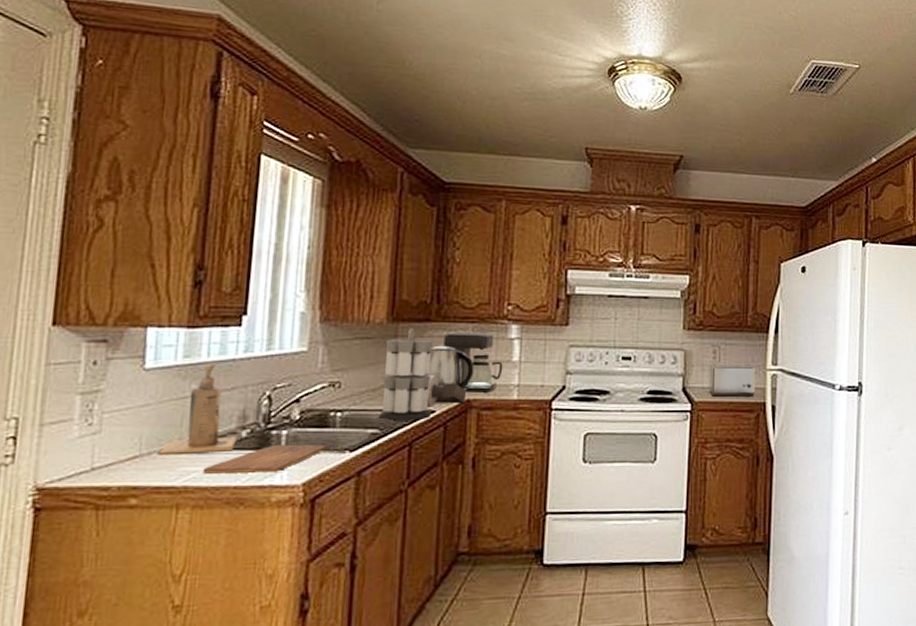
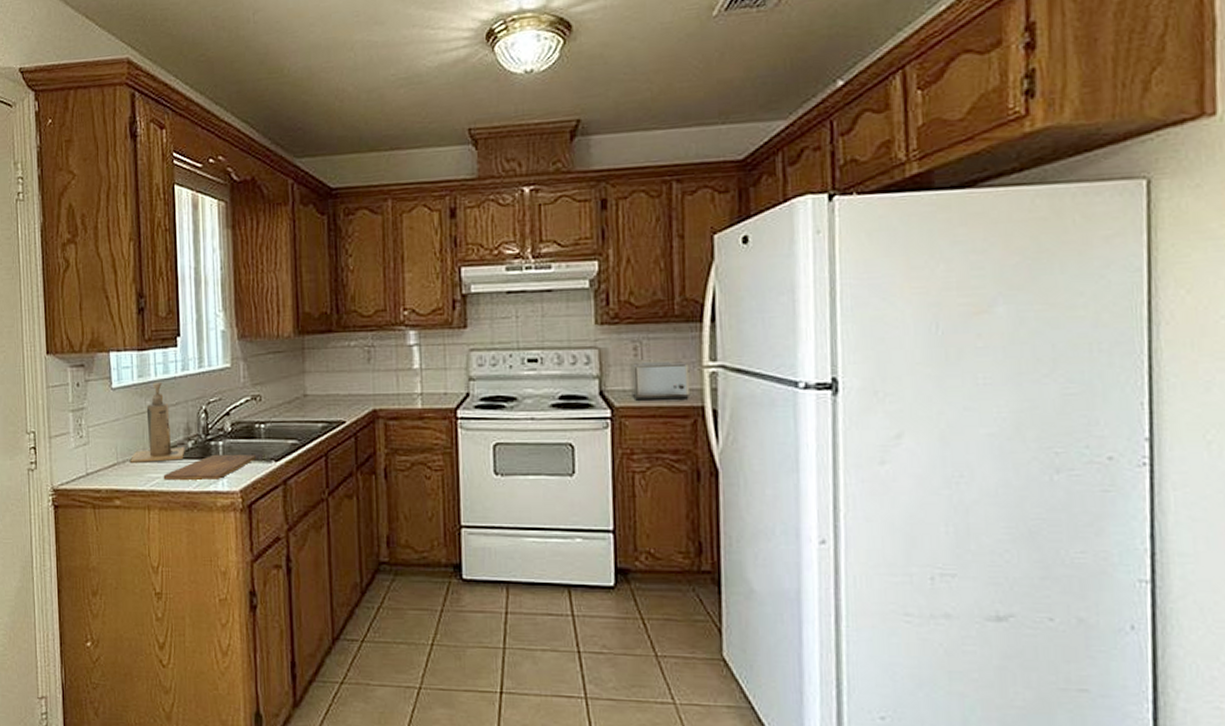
spice rack: present [379,328,433,421] -> none [295,339,341,432]
paper towel holder: present [409,374,467,410] -> none [321,385,373,421]
kettle: present [423,345,475,390] -> none [331,355,378,400]
coffee maker: present [443,332,503,393] -> none [346,341,405,403]

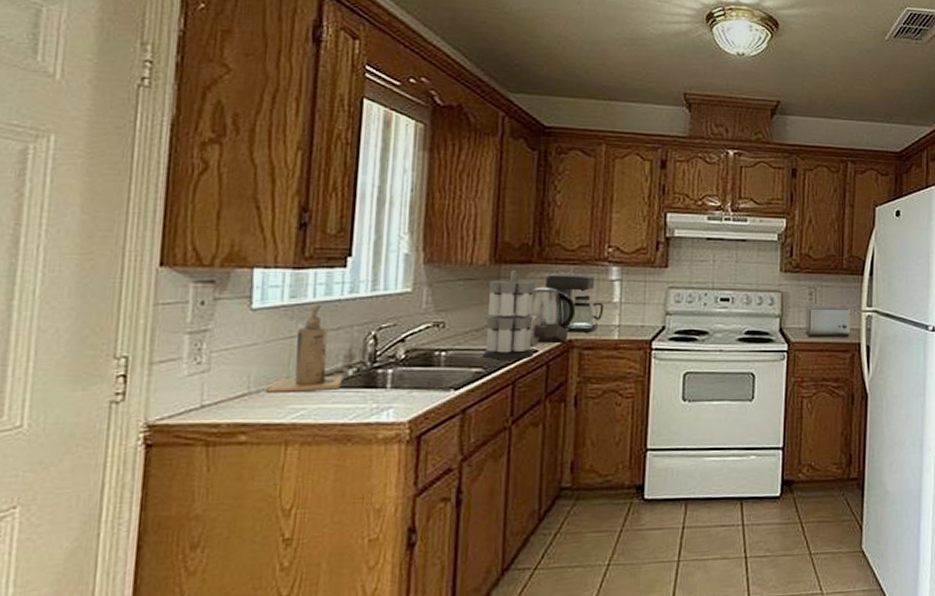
cutting board: present [163,454,257,481] -> none [310,382,433,411]
spice rack: none [295,339,341,432] -> present [483,269,535,360]
paper towel holder: none [321,385,373,421] -> present [512,314,569,350]
kettle: none [331,355,378,400] -> present [526,286,576,330]
coffee maker: none [346,341,405,403] -> present [545,274,604,333]

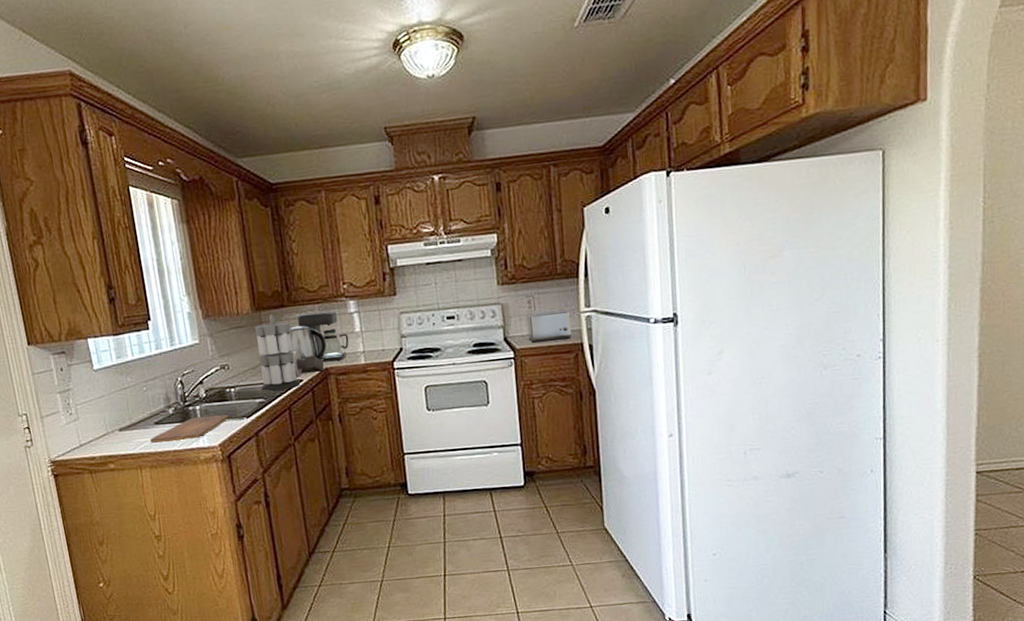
soap dispenser: present [267,304,344,392] -> none [119,360,167,432]
cutting board: none [310,382,433,411] -> present [150,414,231,443]

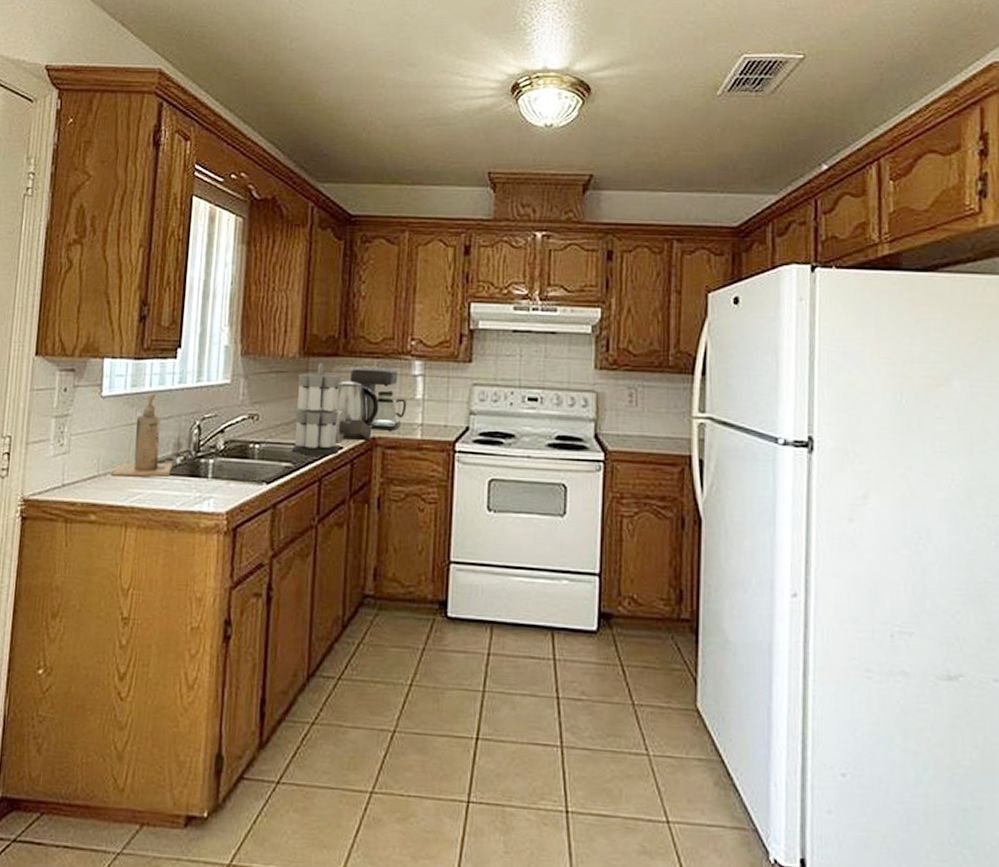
soap dispenser: none [119,360,167,432] -> present [112,393,173,477]
cutting board: present [150,414,231,443] -> none [145,472,248,500]
toaster: present [526,308,572,343] -> none [625,408,680,449]

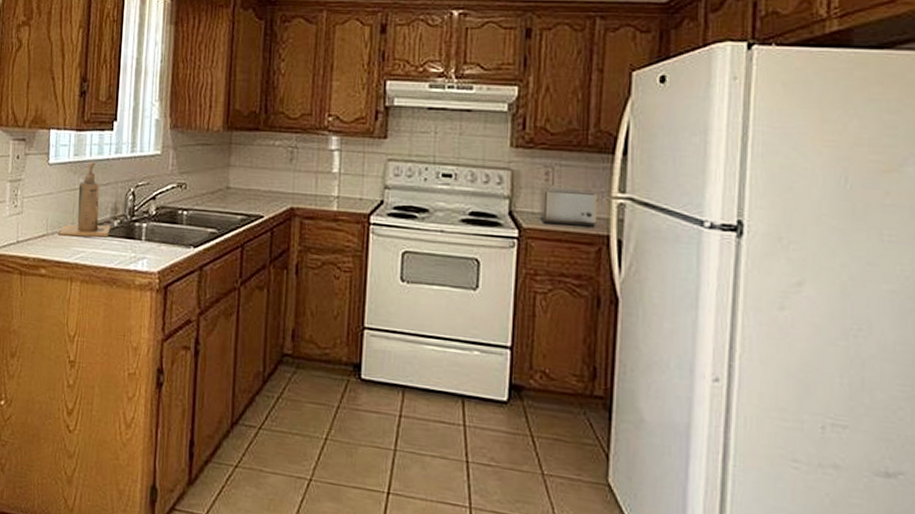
spice rack: present [292,362,341,456] -> none [217,136,261,224]
paper towel holder: present [318,409,372,446] -> none [241,181,291,215]
kettle: present [332,380,379,427] -> none [253,154,298,198]
coffee maker: present [350,368,407,431] -> none [270,142,324,202]
toaster: none [625,408,680,449] -> present [540,186,598,228]

